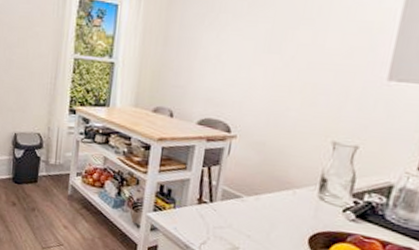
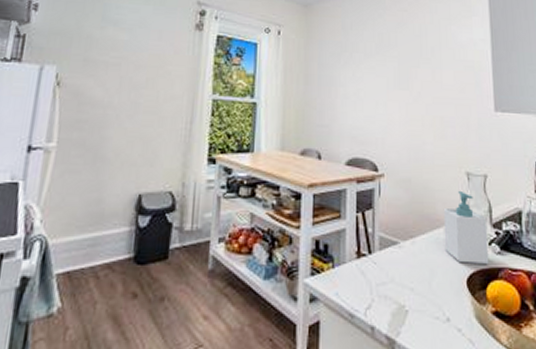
soap bottle: none [290,159,347,228] -> present [443,191,489,264]

